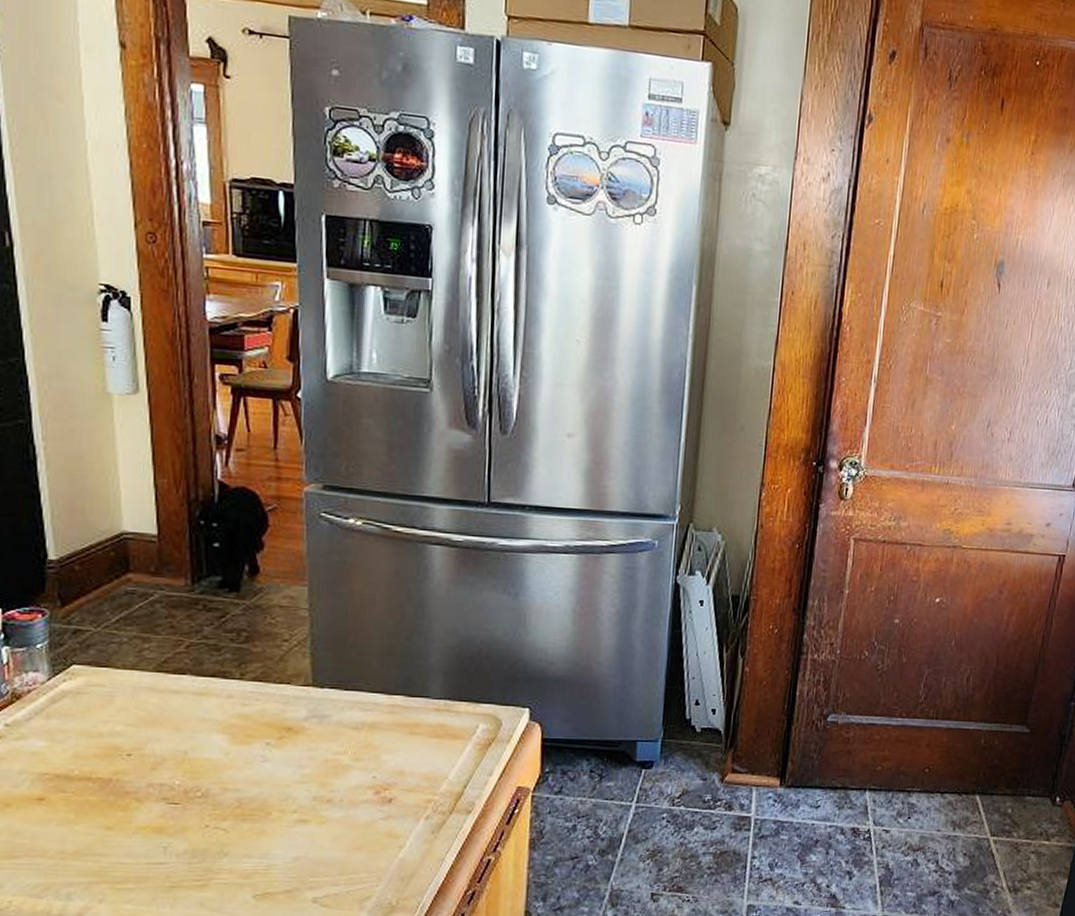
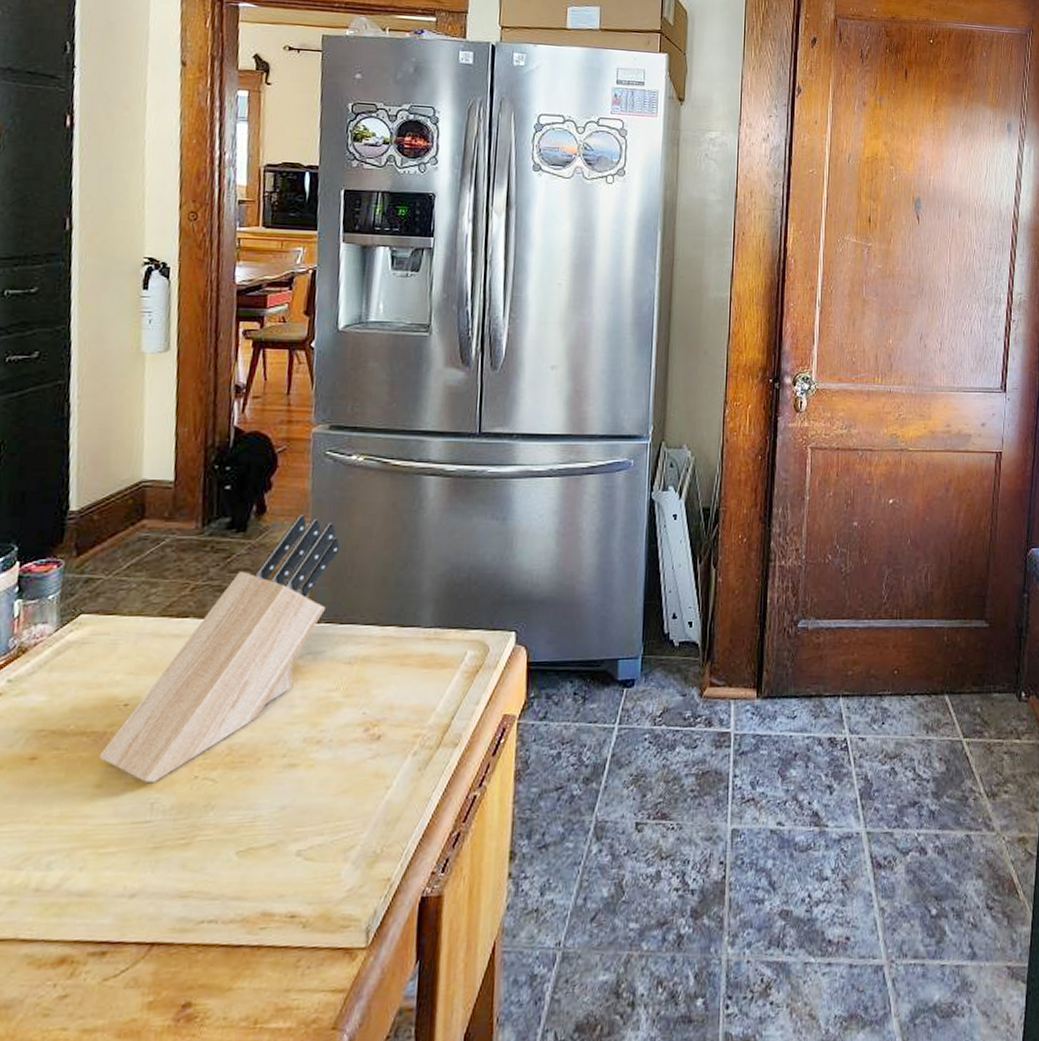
knife block: none [107,578,341,829] -> present [99,515,340,784]

